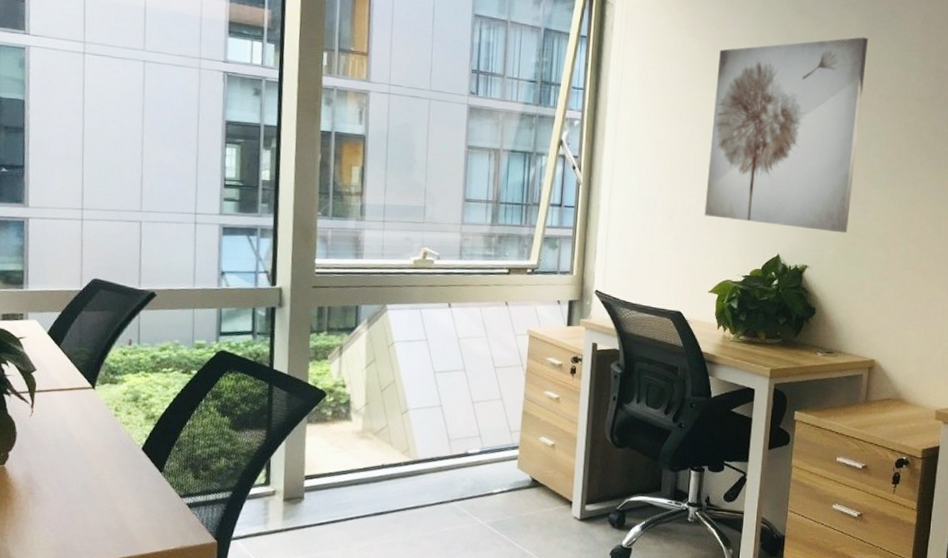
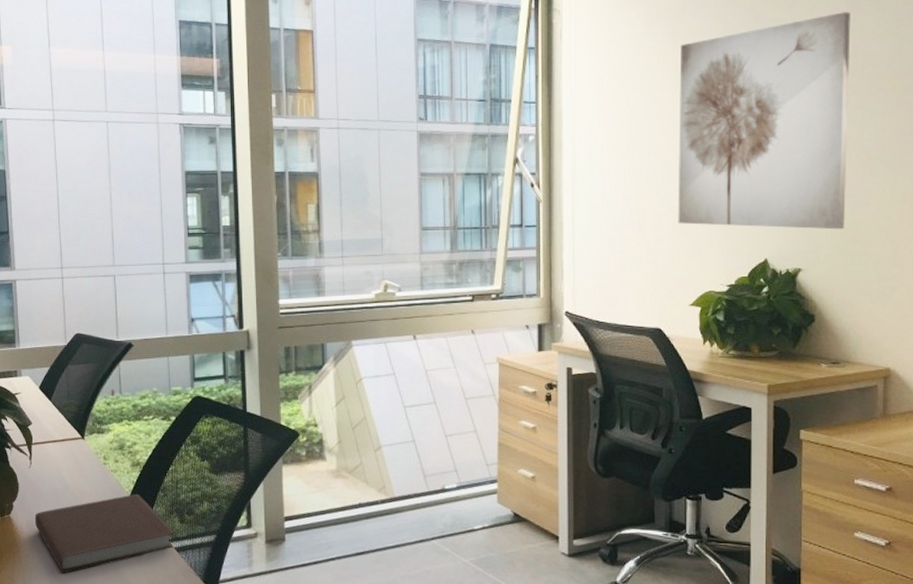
notebook: none [32,447,189,527] -> present [34,493,175,573]

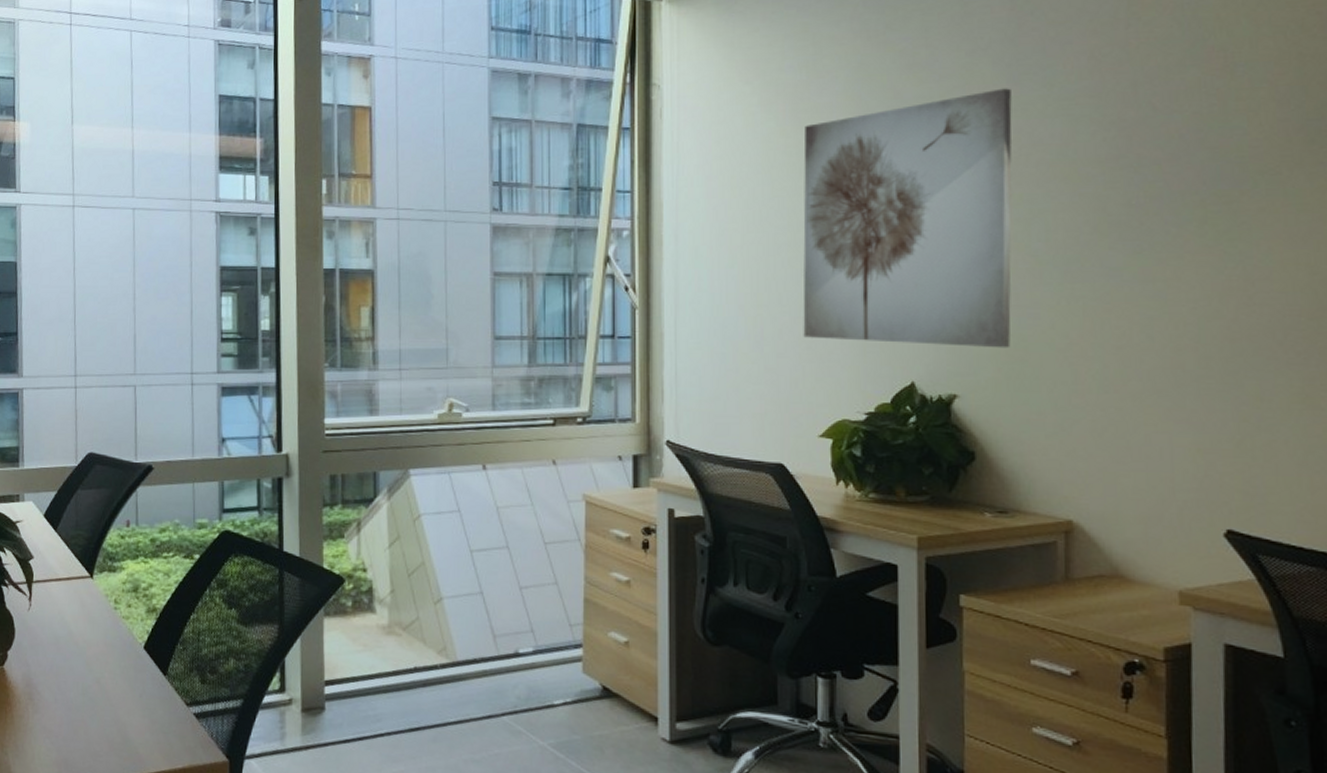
notebook: present [34,493,175,573] -> none [31,645,195,739]

